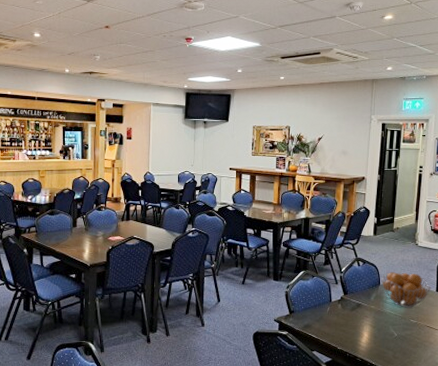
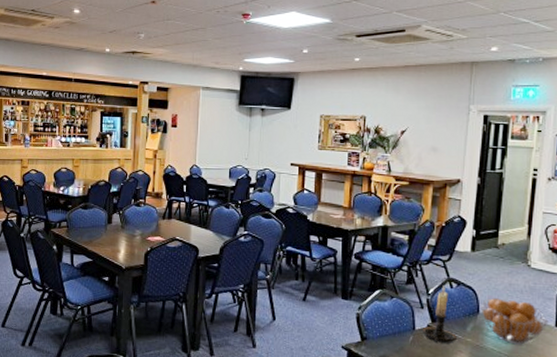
candle holder: none [336,264,363,311] -> present [422,285,457,343]

